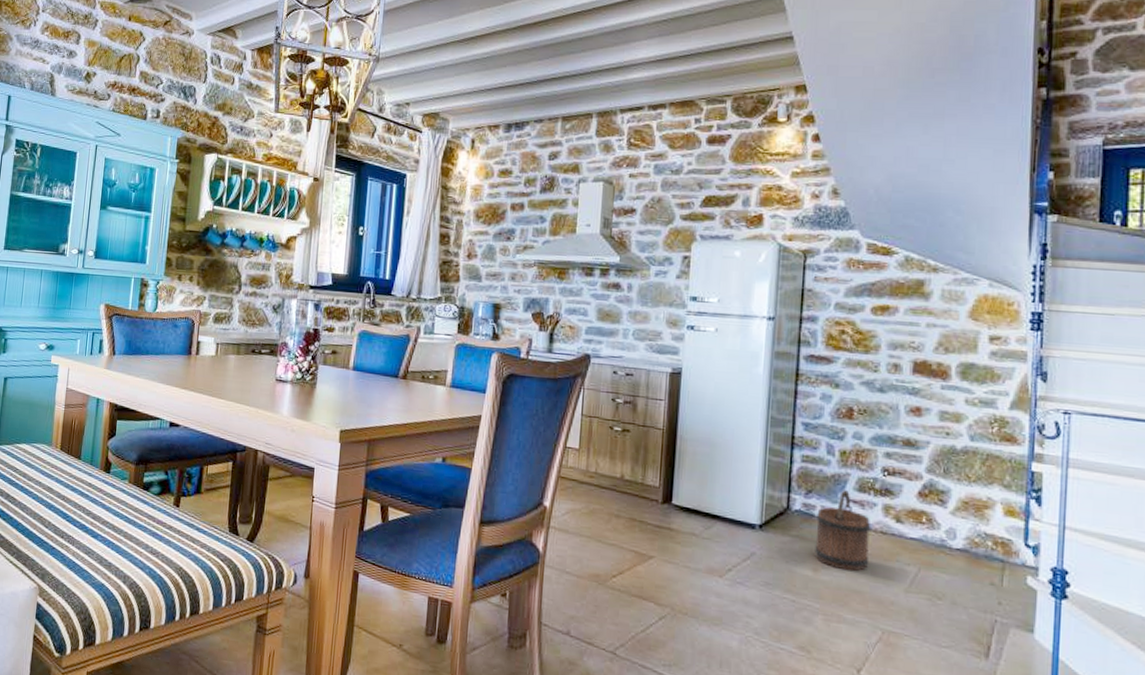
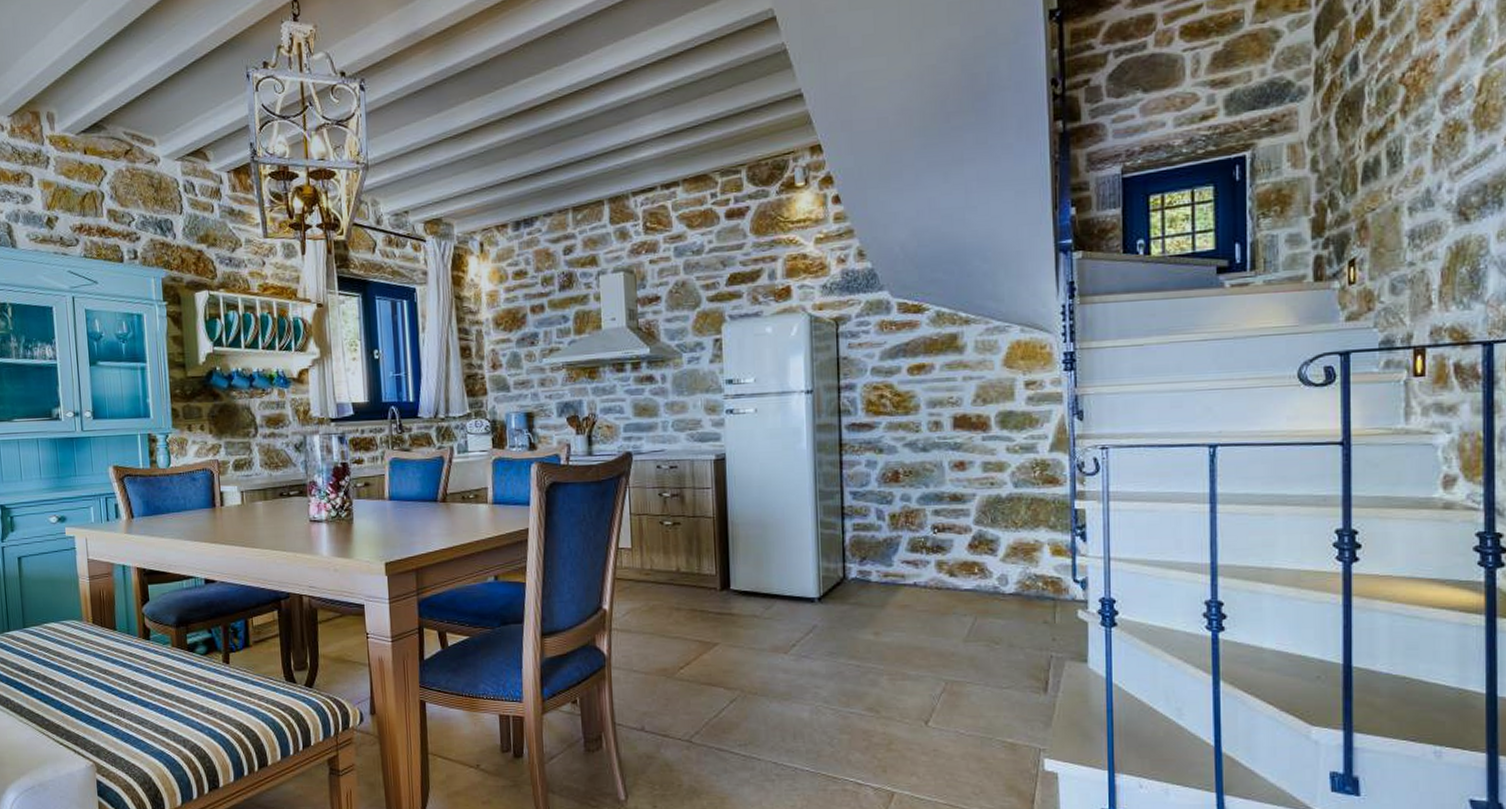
bucket: present [815,490,871,572] -> none [873,552,927,630]

